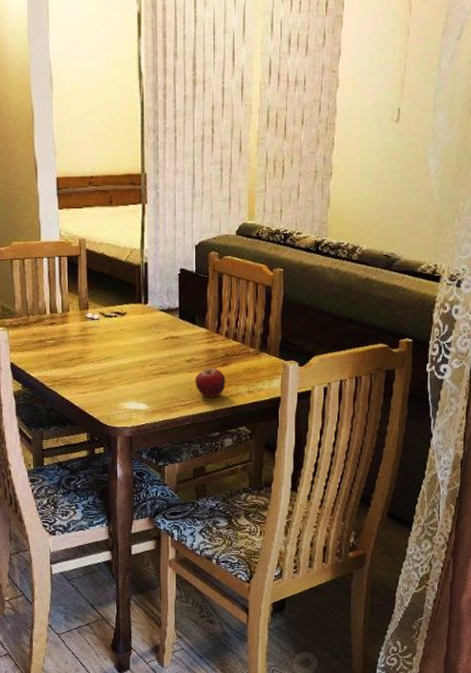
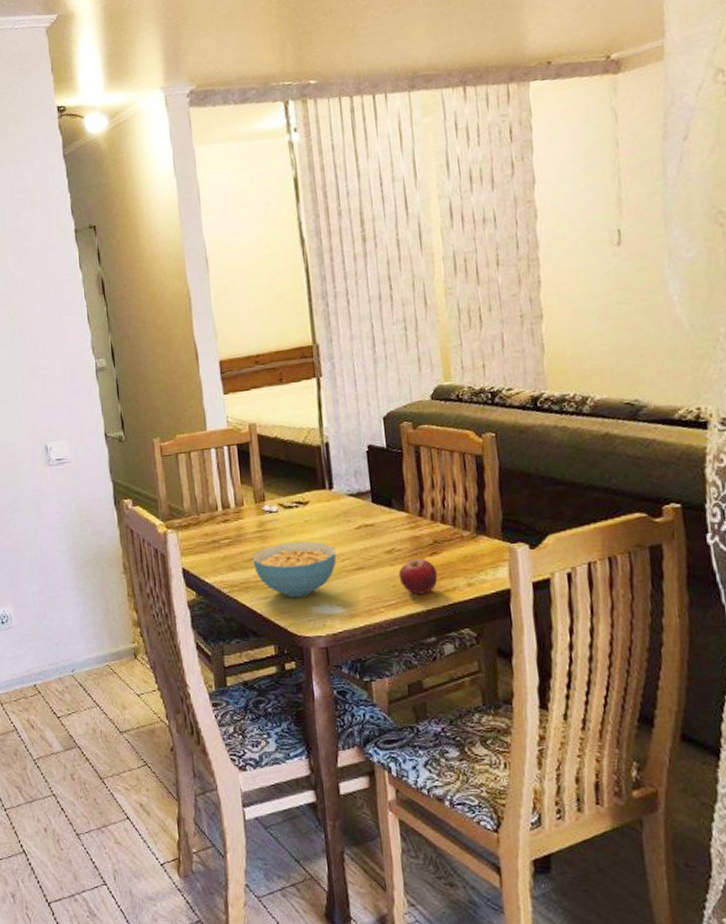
cereal bowl: none [74,347,146,394] -> present [253,541,337,597]

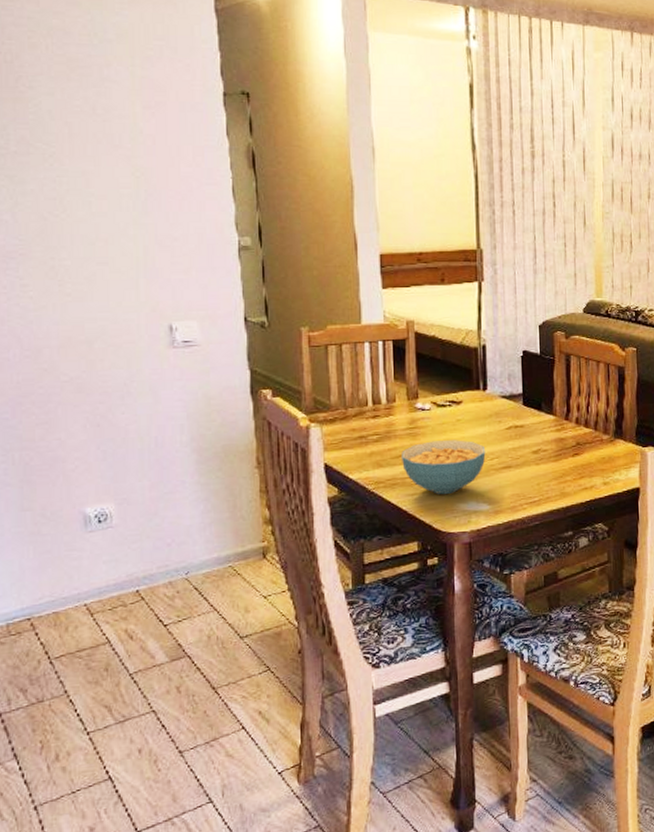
fruit: present [398,558,438,595] -> none [543,458,578,492]

